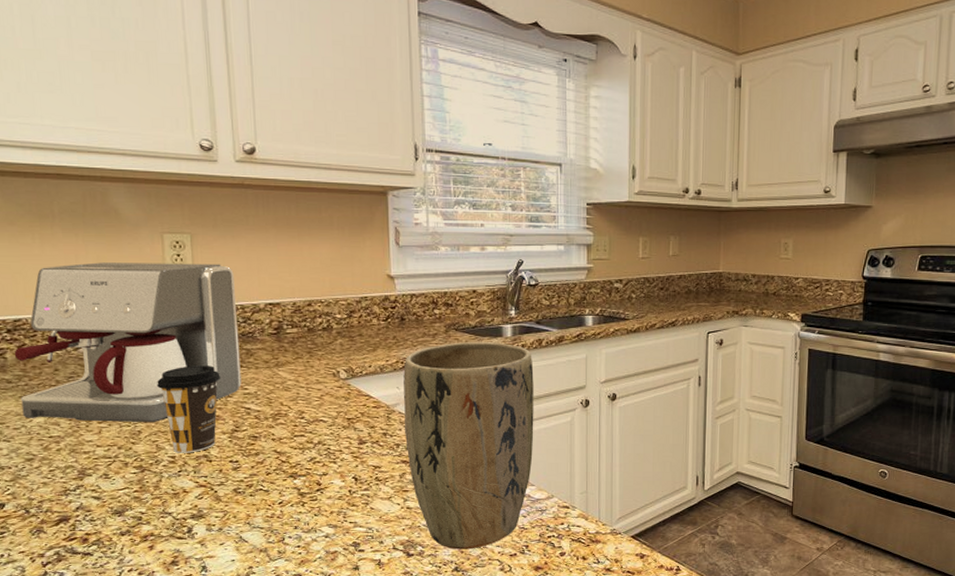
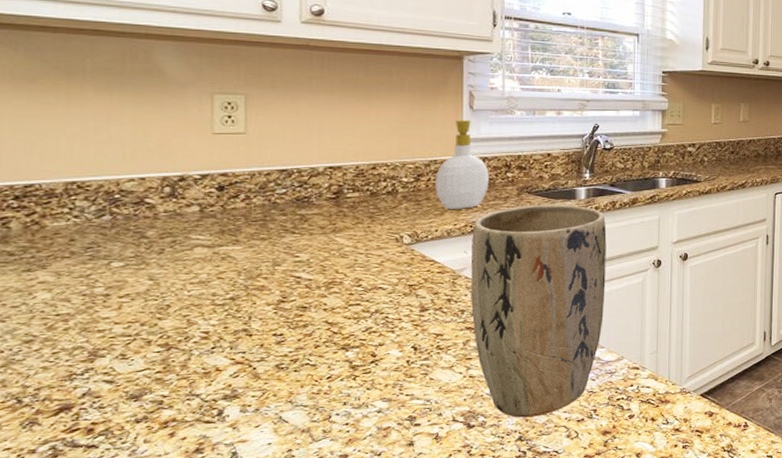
coffee maker: present [14,262,242,422] -> none [20,123,293,296]
coffee cup: present [157,365,220,453] -> none [194,232,269,328]
soap bottle: none [366,257,417,347] -> present [434,120,489,210]

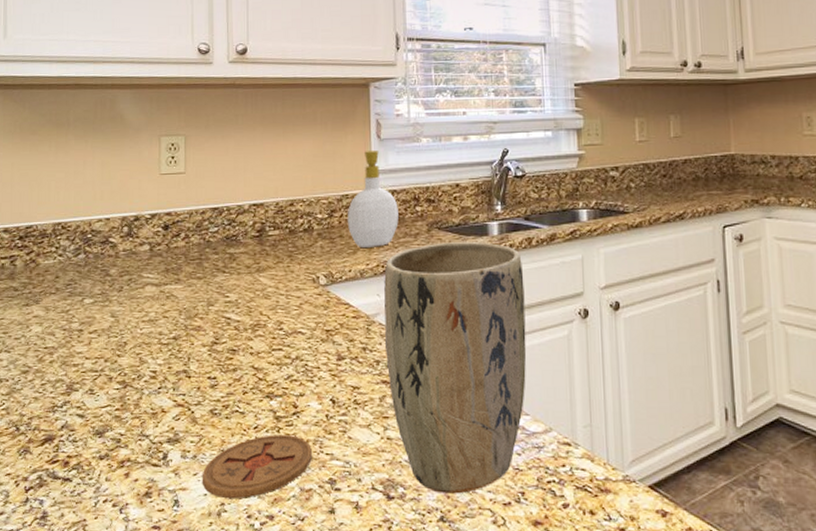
coaster: none [265,381,391,445] -> present [202,435,312,499]

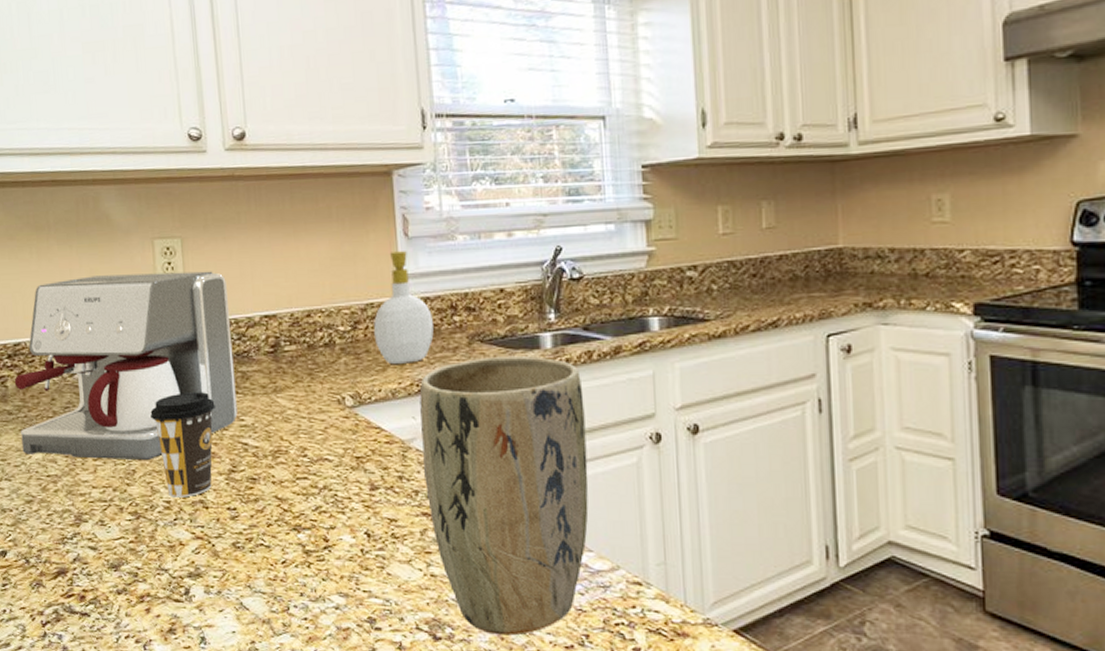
coffee maker: none [23,164,223,333] -> present [14,271,238,460]
coffee cup: none [145,271,204,368] -> present [150,392,215,498]
coaster: present [202,435,312,499] -> none [228,570,348,637]

